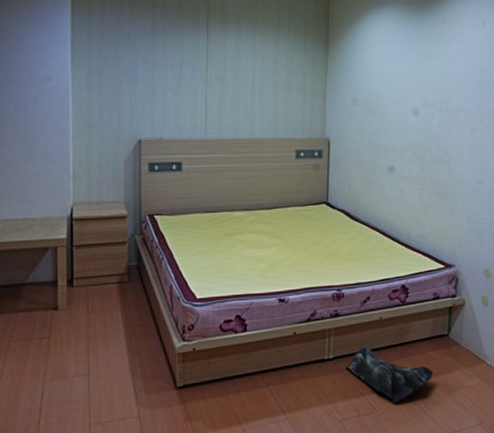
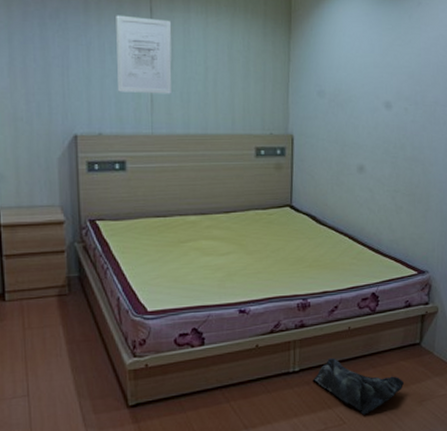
wall art: none [176,37,225,104] -> present [116,15,172,94]

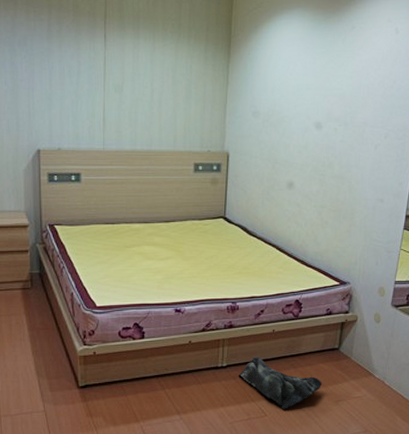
wall art: present [116,15,172,94] -> none [74,42,123,114]

